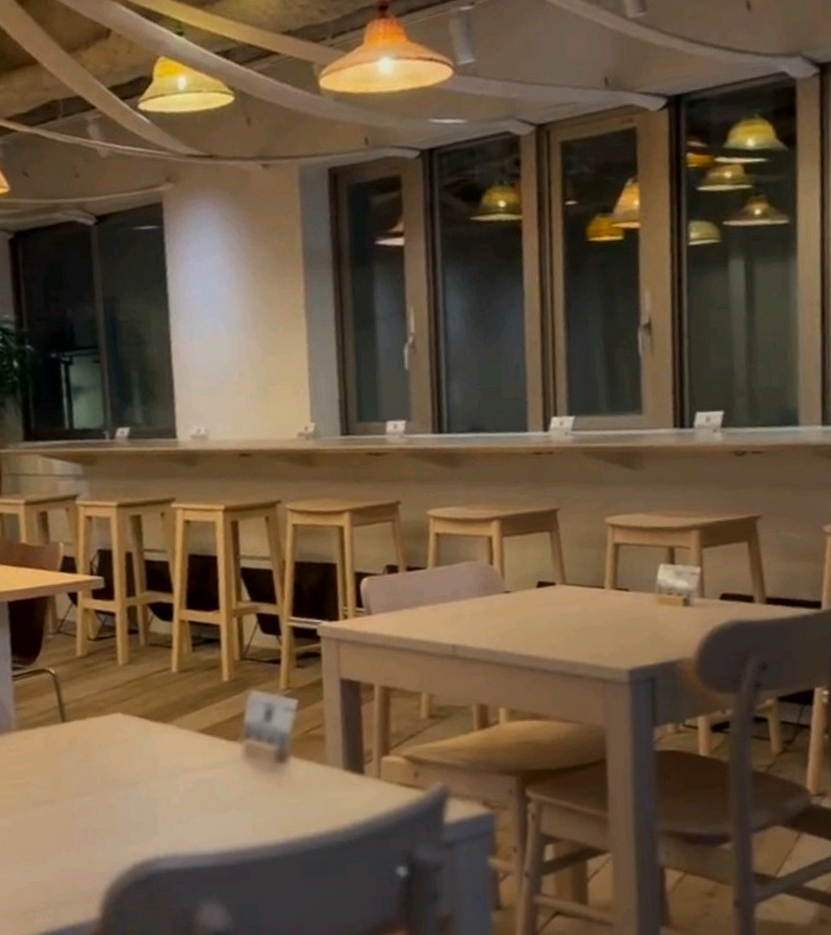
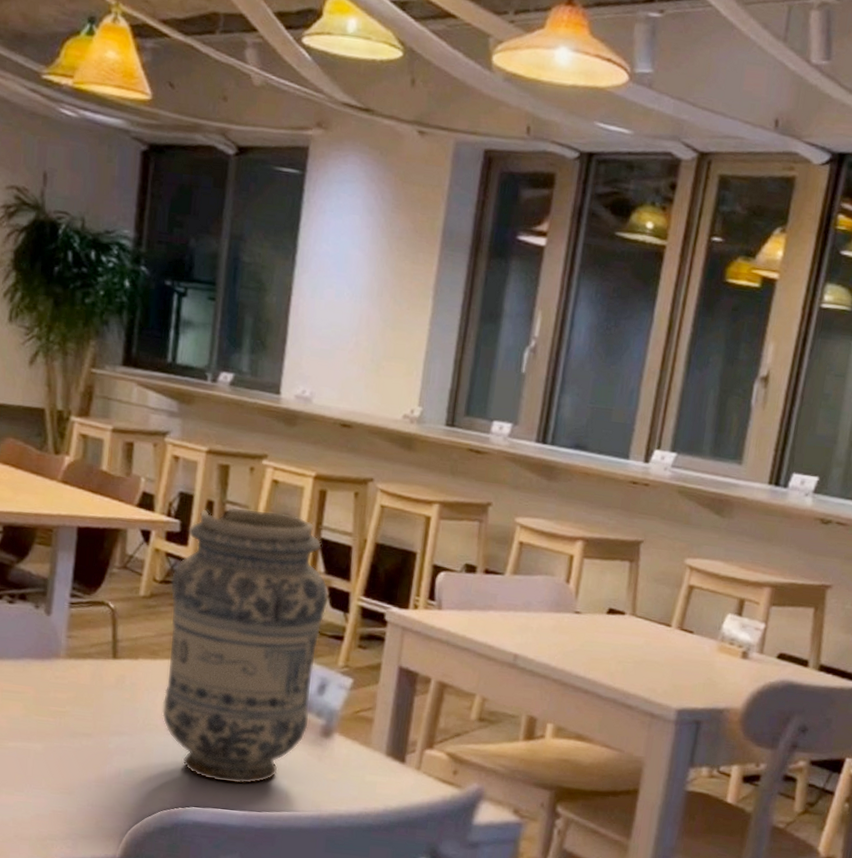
vase: none [103,550,262,826] -> present [161,507,329,784]

